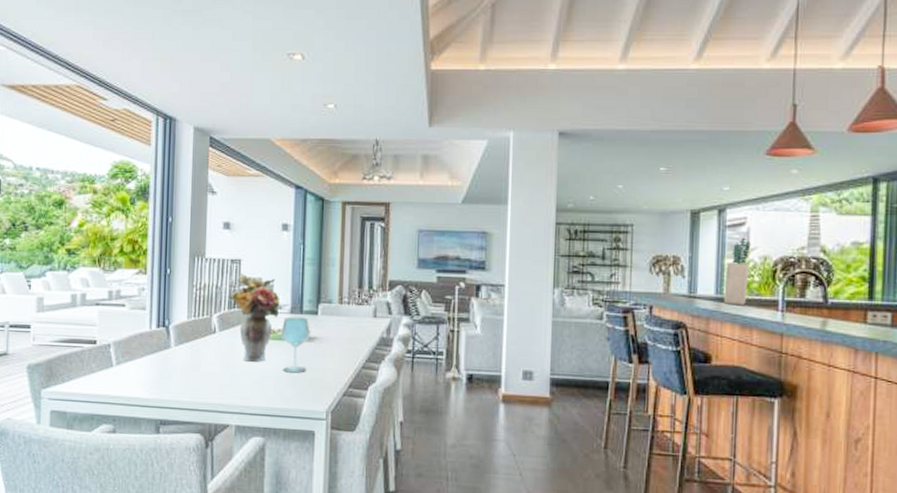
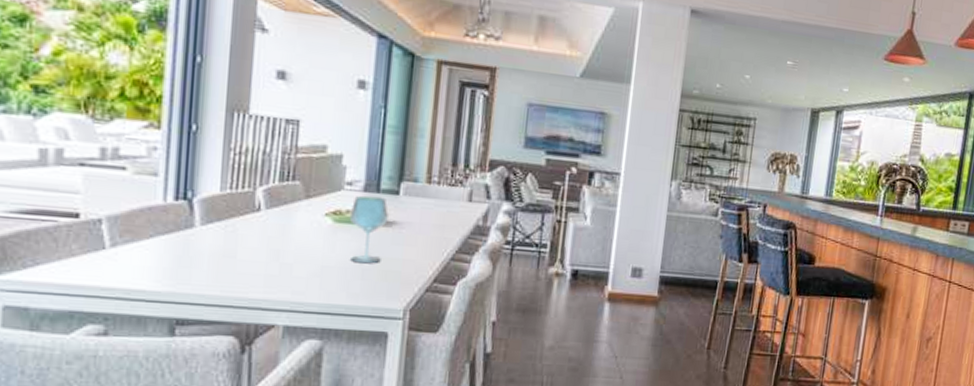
flower arrangement: present [228,273,280,362] -> none [280,137,351,249]
vase: present [723,235,751,306] -> none [831,138,862,209]

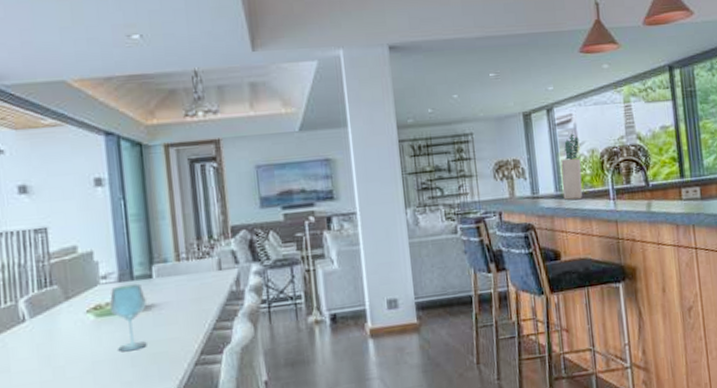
vase: none [831,138,862,209] -> present [561,131,583,200]

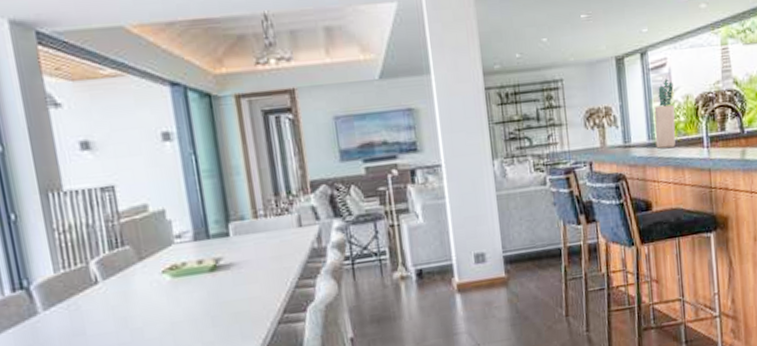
wine glass: present [109,283,147,352] -> none [185,242,228,312]

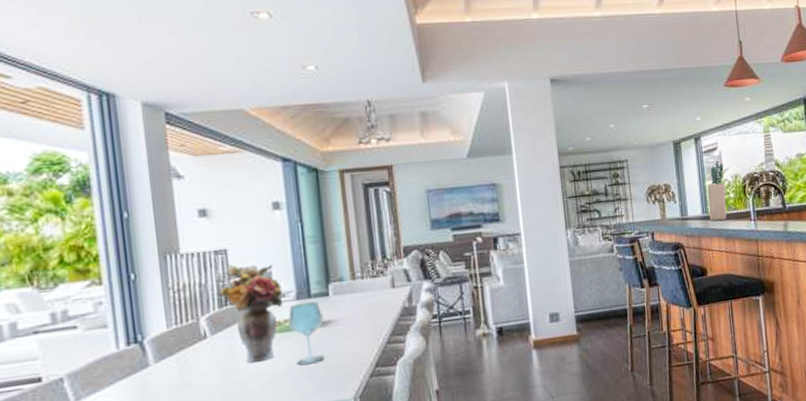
flower arrangement: none [106,201,179,310] -> present [216,264,283,363]
wine glass: none [185,242,228,312] -> present [288,301,324,366]

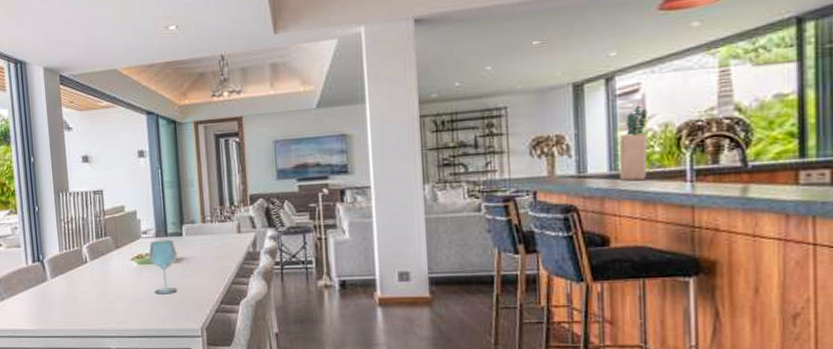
flower arrangement: present [216,264,283,363] -> none [95,203,145,287]

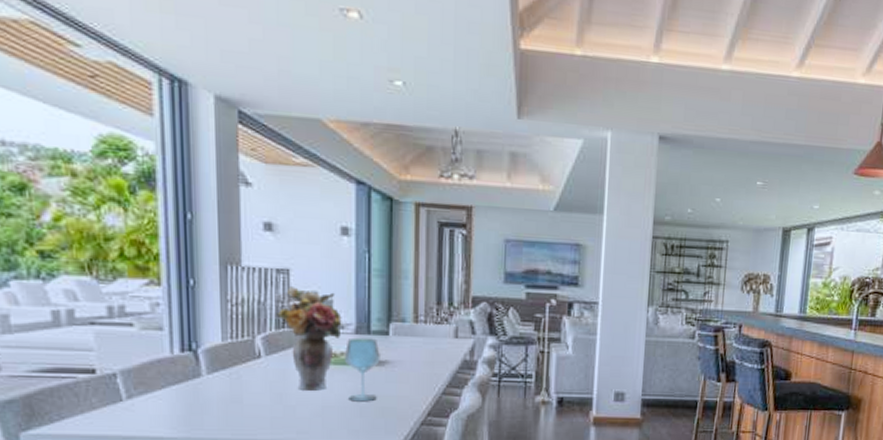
flower arrangement: none [95,203,145,287] -> present [275,285,342,391]
vase: present [619,102,648,181] -> none [806,254,834,325]

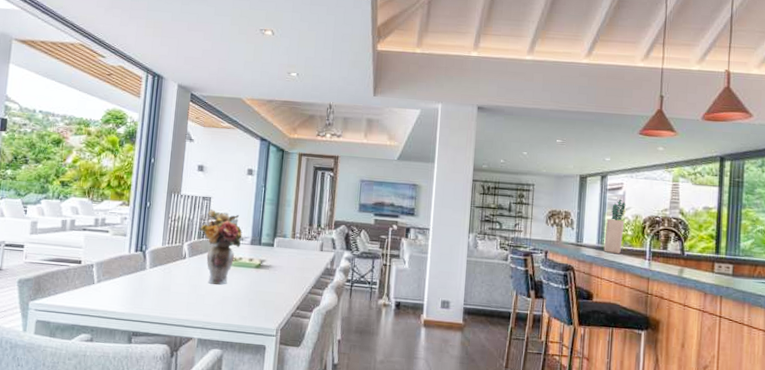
wine glass: present [344,337,380,402] -> none [241,247,267,296]
vase: none [806,254,834,325] -> present [603,197,626,255]

